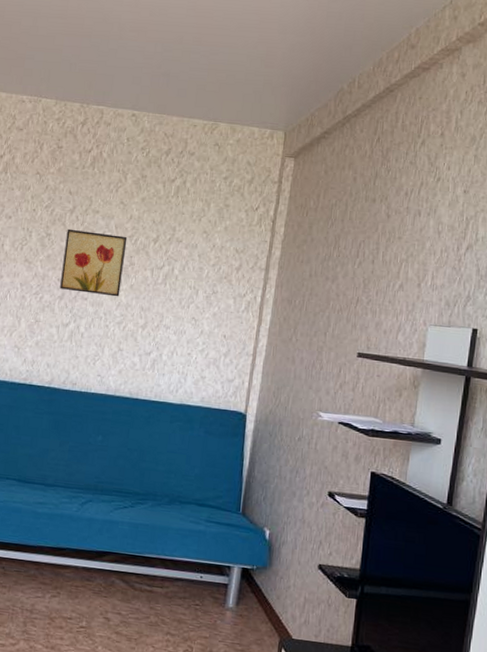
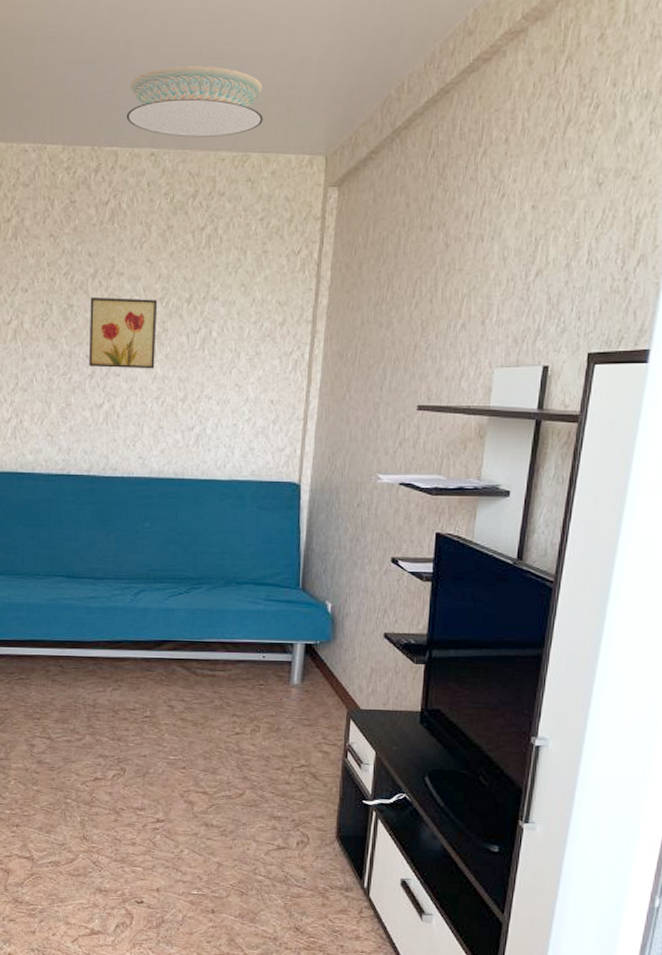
ceiling light: none [113,47,234,107] -> present [126,66,263,138]

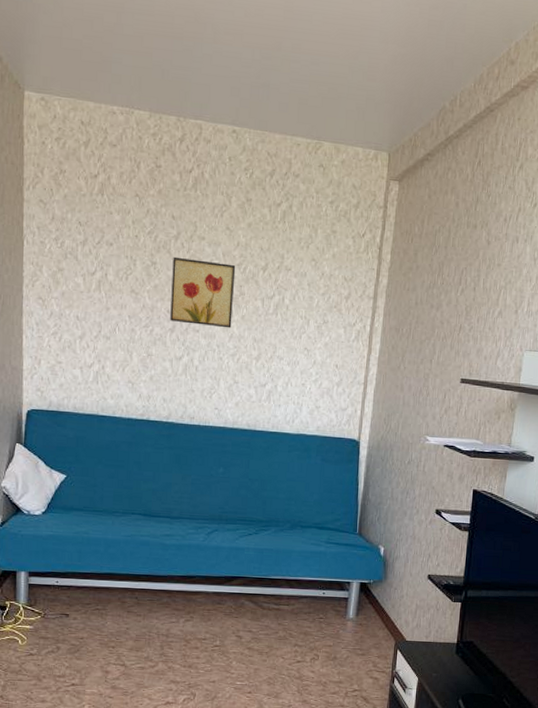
ceiling light: present [126,66,263,138] -> none [210,53,336,124]

